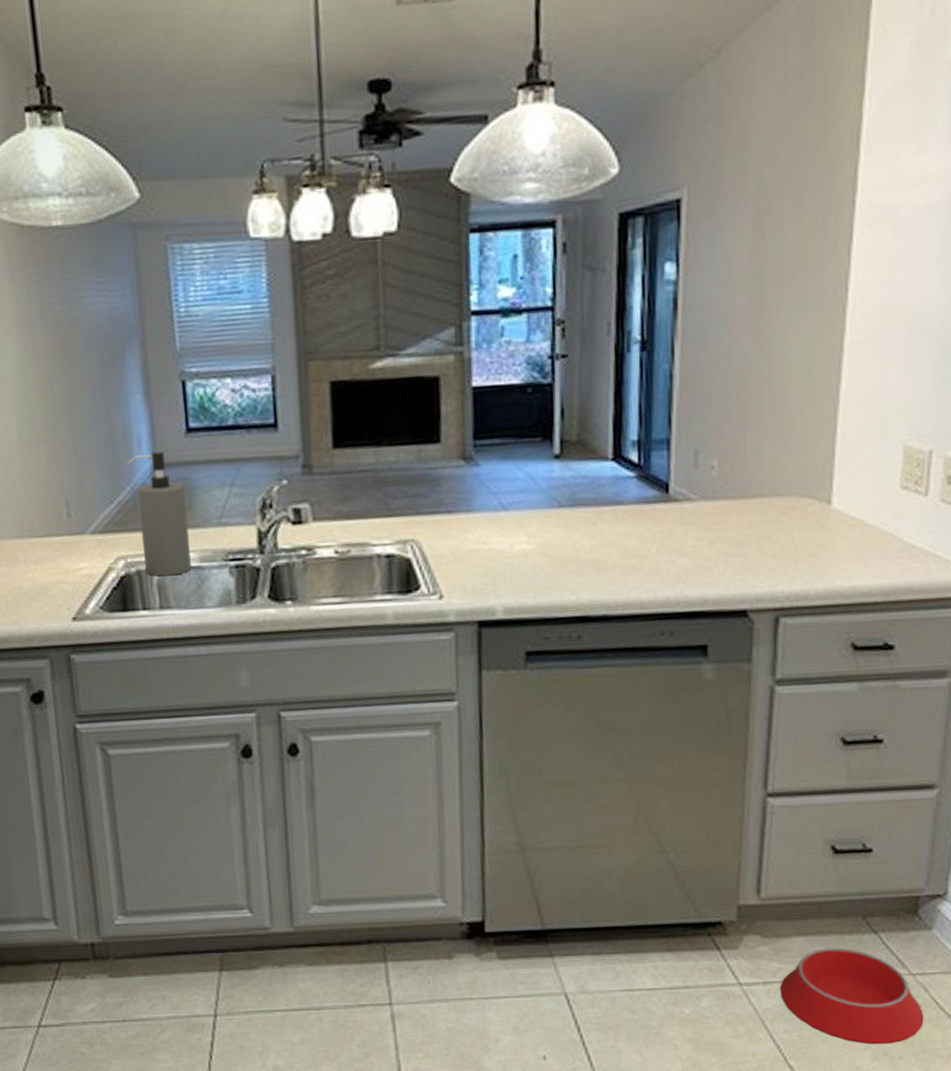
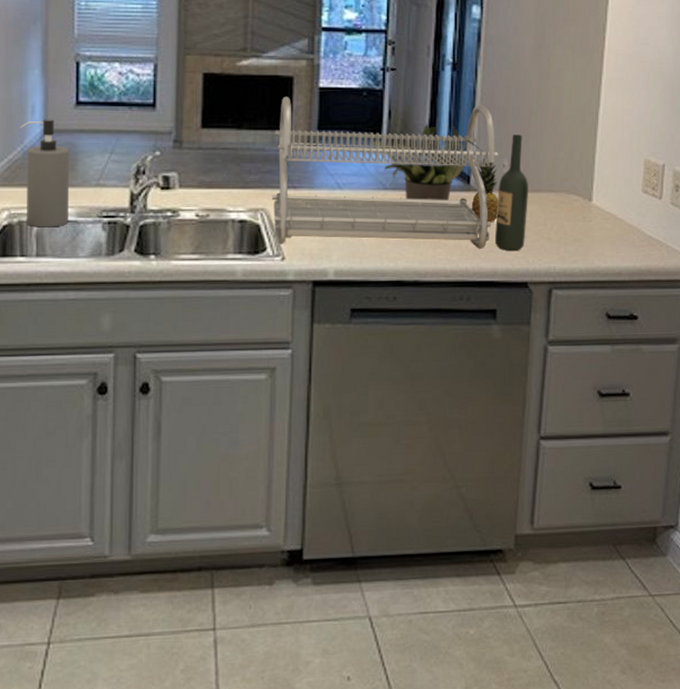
dish rack: none [421,391,705,581] -> present [271,96,499,249]
potted plant: none [542,419,663,522] -> present [372,122,467,205]
fruit: none [671,460,707,540] -> present [471,158,499,223]
wine bottle: none [702,426,746,573] -> present [494,135,528,251]
pet bowl: present [779,947,924,1044] -> none [547,572,661,659]

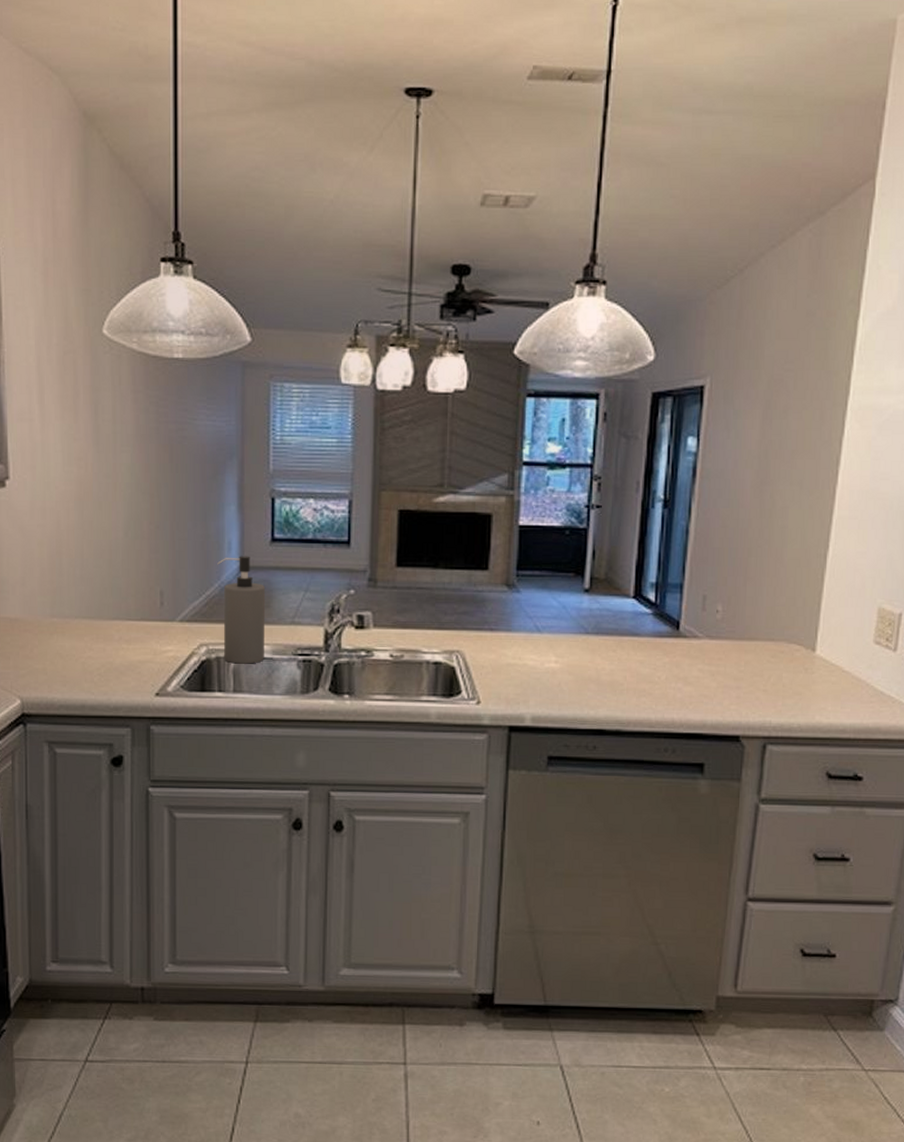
dish rack: present [271,96,499,249] -> none [467,535,712,699]
potted plant: present [372,122,467,205] -> none [574,563,677,652]
fruit: present [471,158,499,223] -> none [679,603,710,672]
wine bottle: present [494,135,528,251] -> none [704,578,744,702]

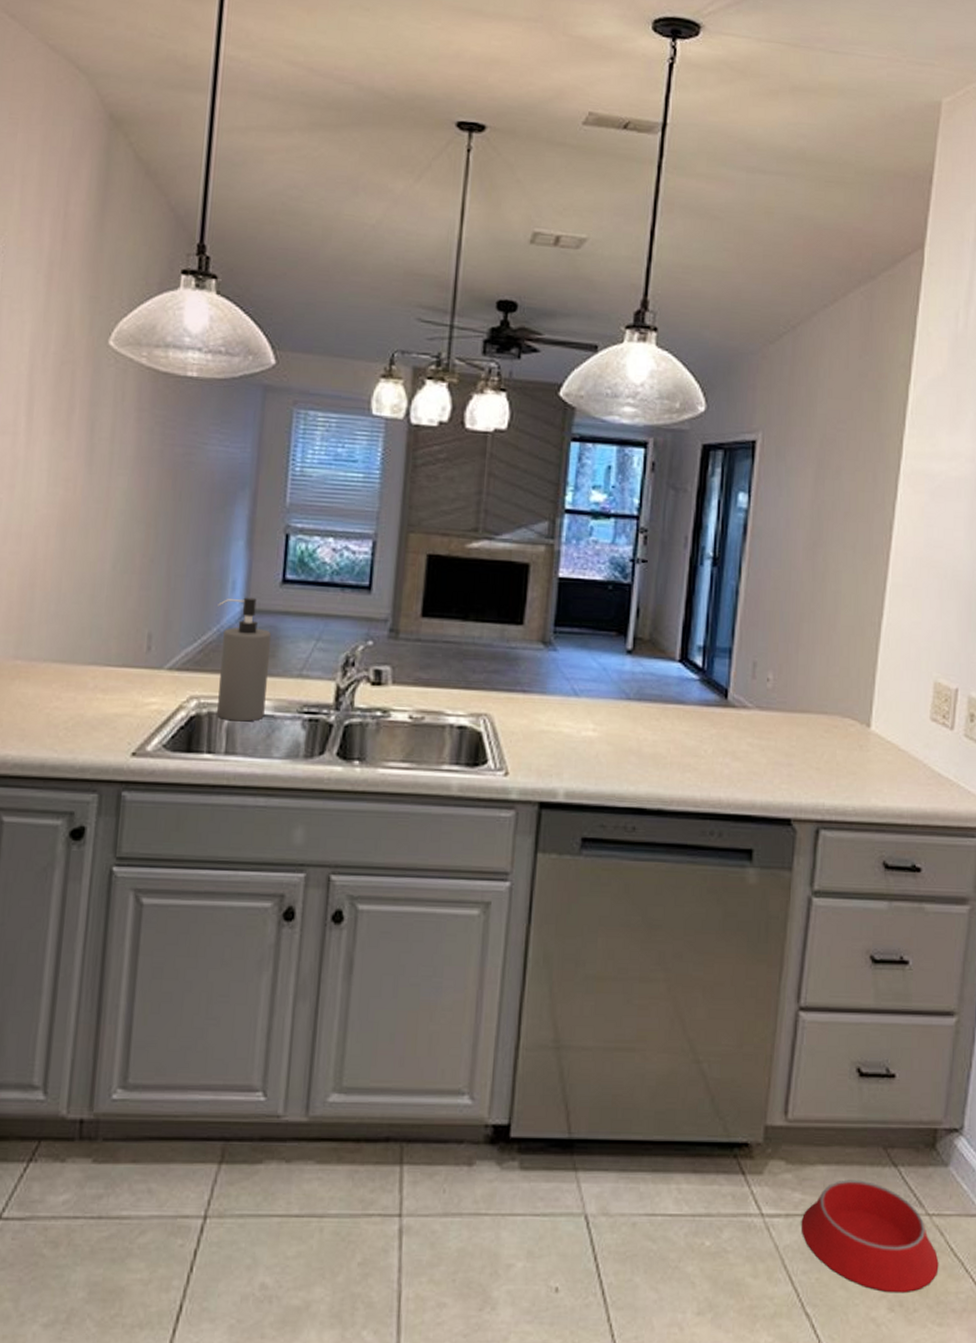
pet bowl: none [749,1041,874,1132] -> present [801,1179,939,1292]

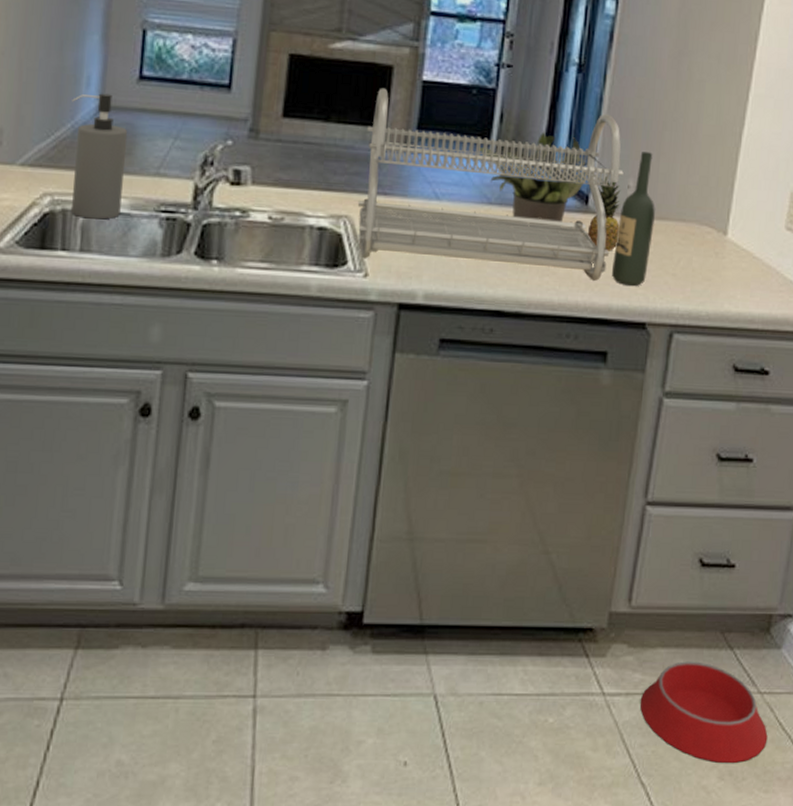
dish rack: none [496,586,762,776] -> present [357,88,624,281]
potted plant: none [616,624,725,722] -> present [479,130,587,227]
fruit: none [728,670,760,746] -> present [587,176,621,251]
wine bottle: none [753,644,796,781] -> present [611,152,655,286]

